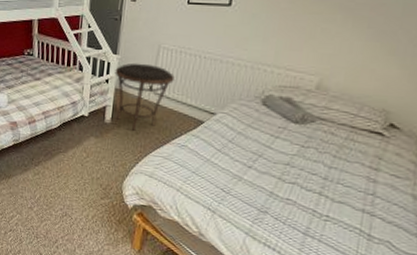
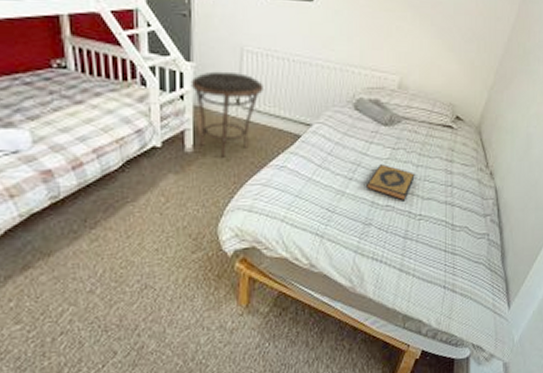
hardback book: none [266,159,326,199] -> present [367,164,415,201]

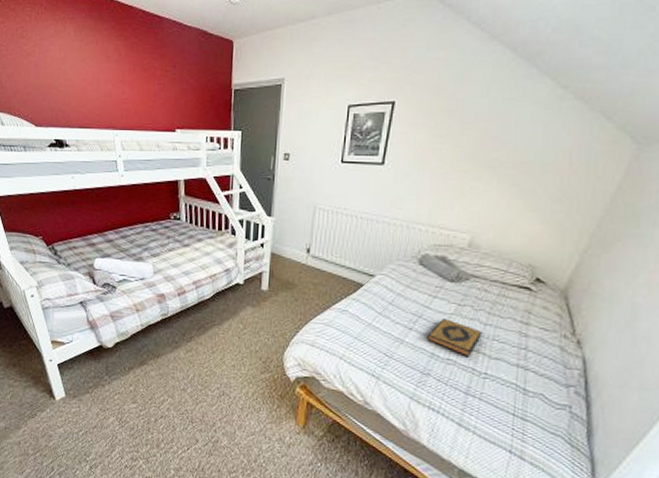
side table: present [190,71,263,158] -> none [270,225,332,298]

